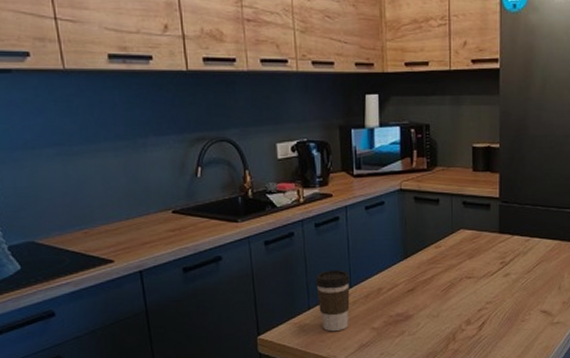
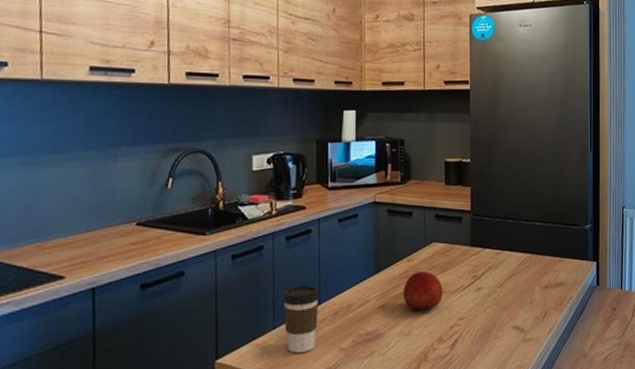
fruit: none [431,258,471,295] -> present [402,271,443,311]

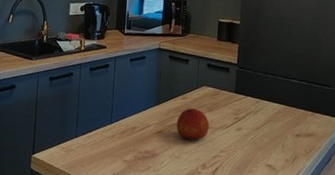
coffee cup: present [282,285,320,354] -> none [83,106,112,160]

